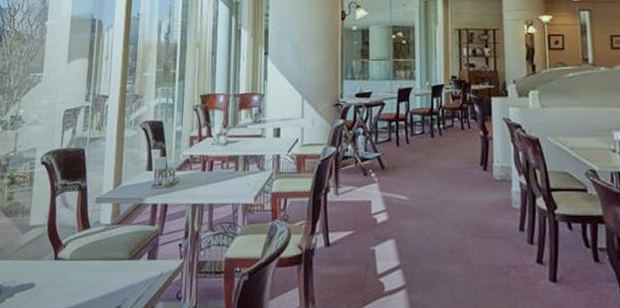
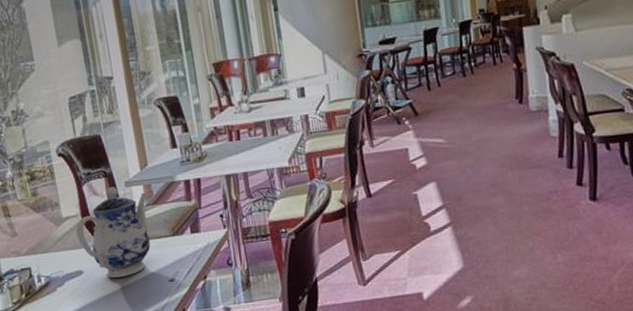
teapot: none [38,201,116,296] -> present [75,187,151,278]

